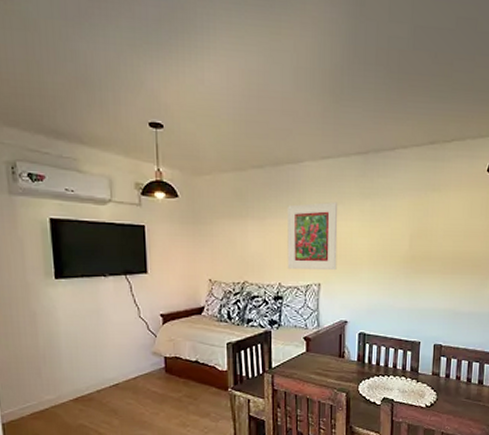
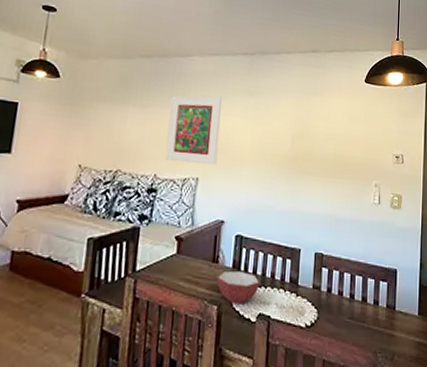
bowl: none [343,363,383,391] -> present [216,270,260,304]

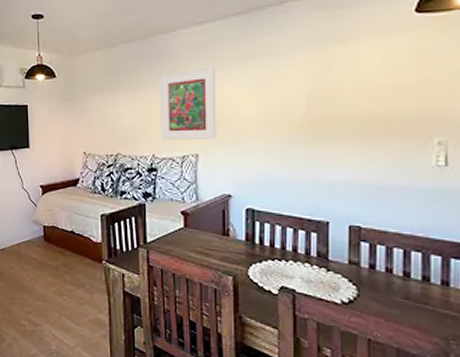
bowl: present [216,270,260,304] -> none [229,243,280,277]

